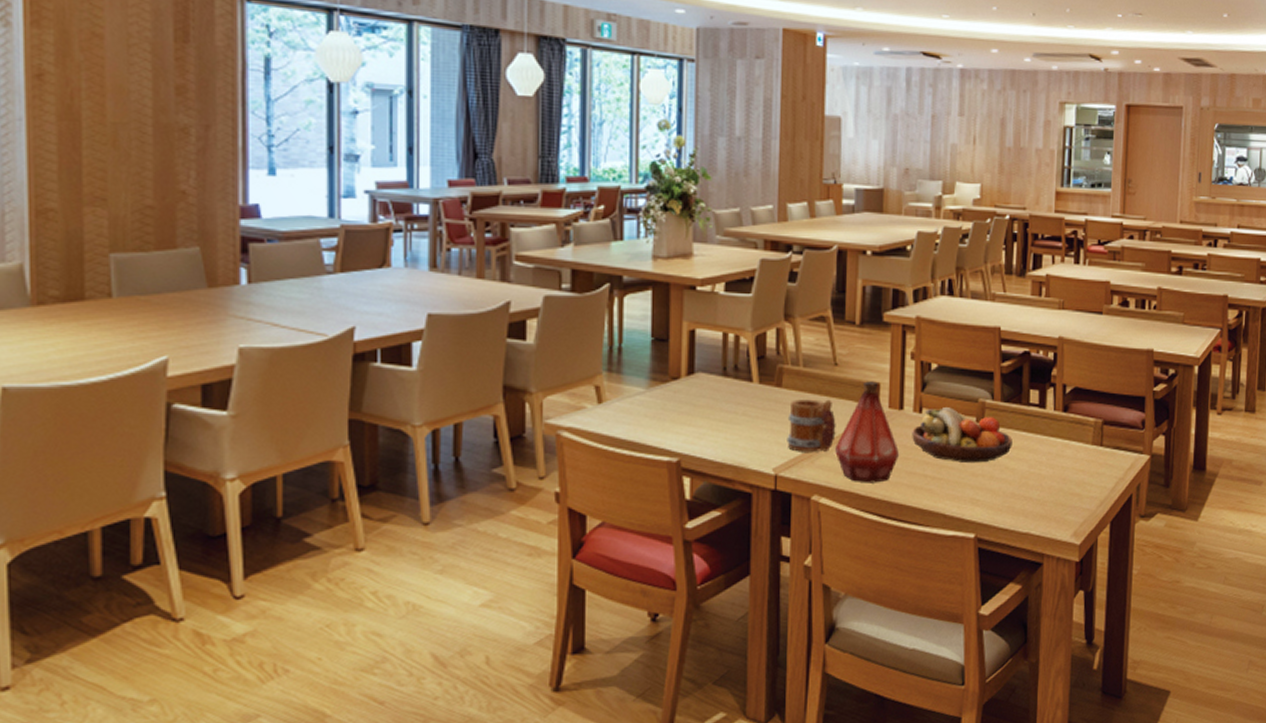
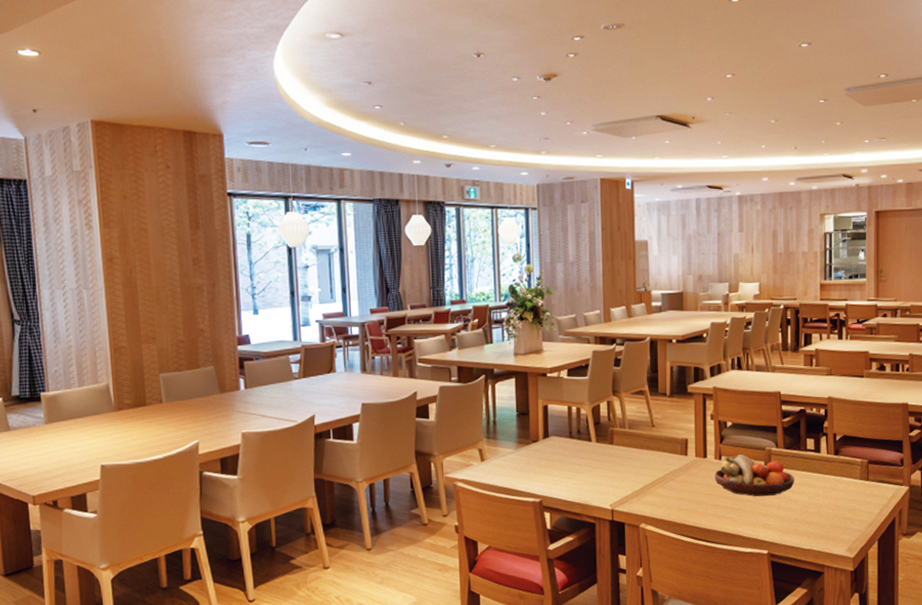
mug: present [787,399,836,452] -> none [619,452,656,492]
bottle: present [834,381,900,483] -> none [655,437,706,514]

